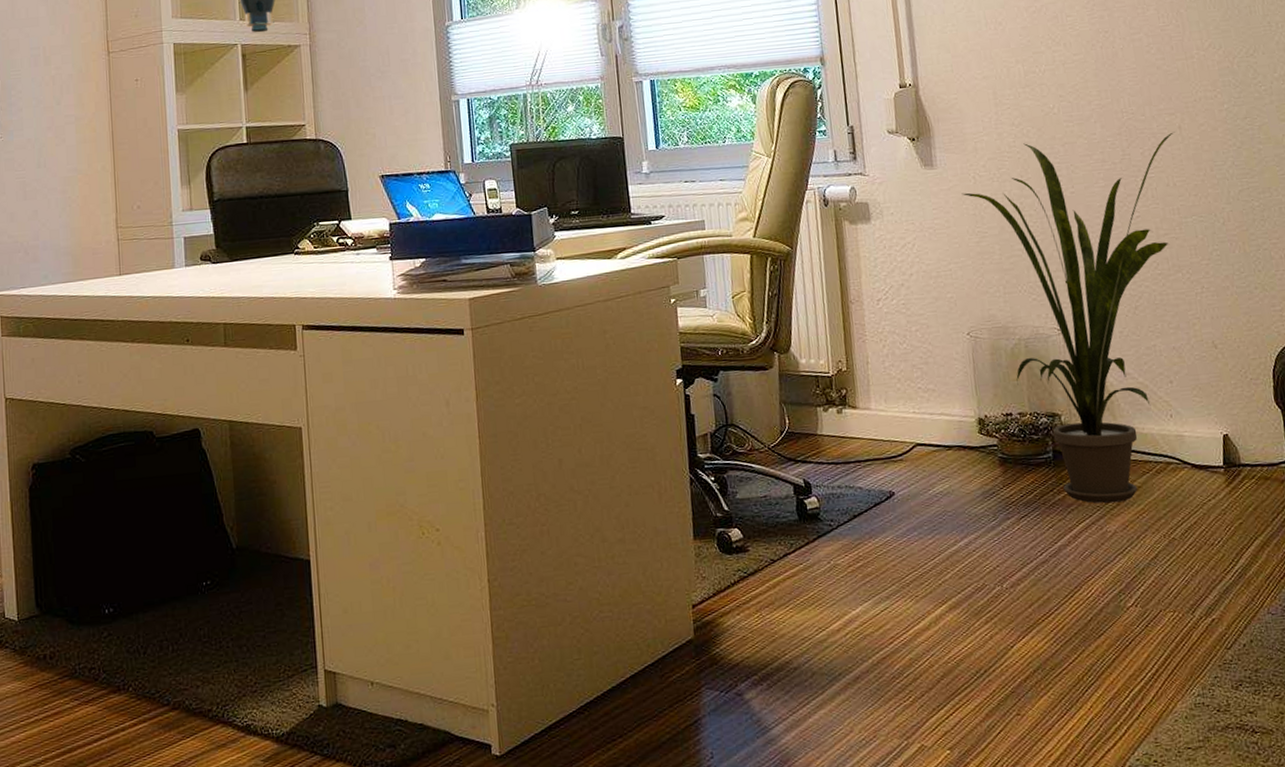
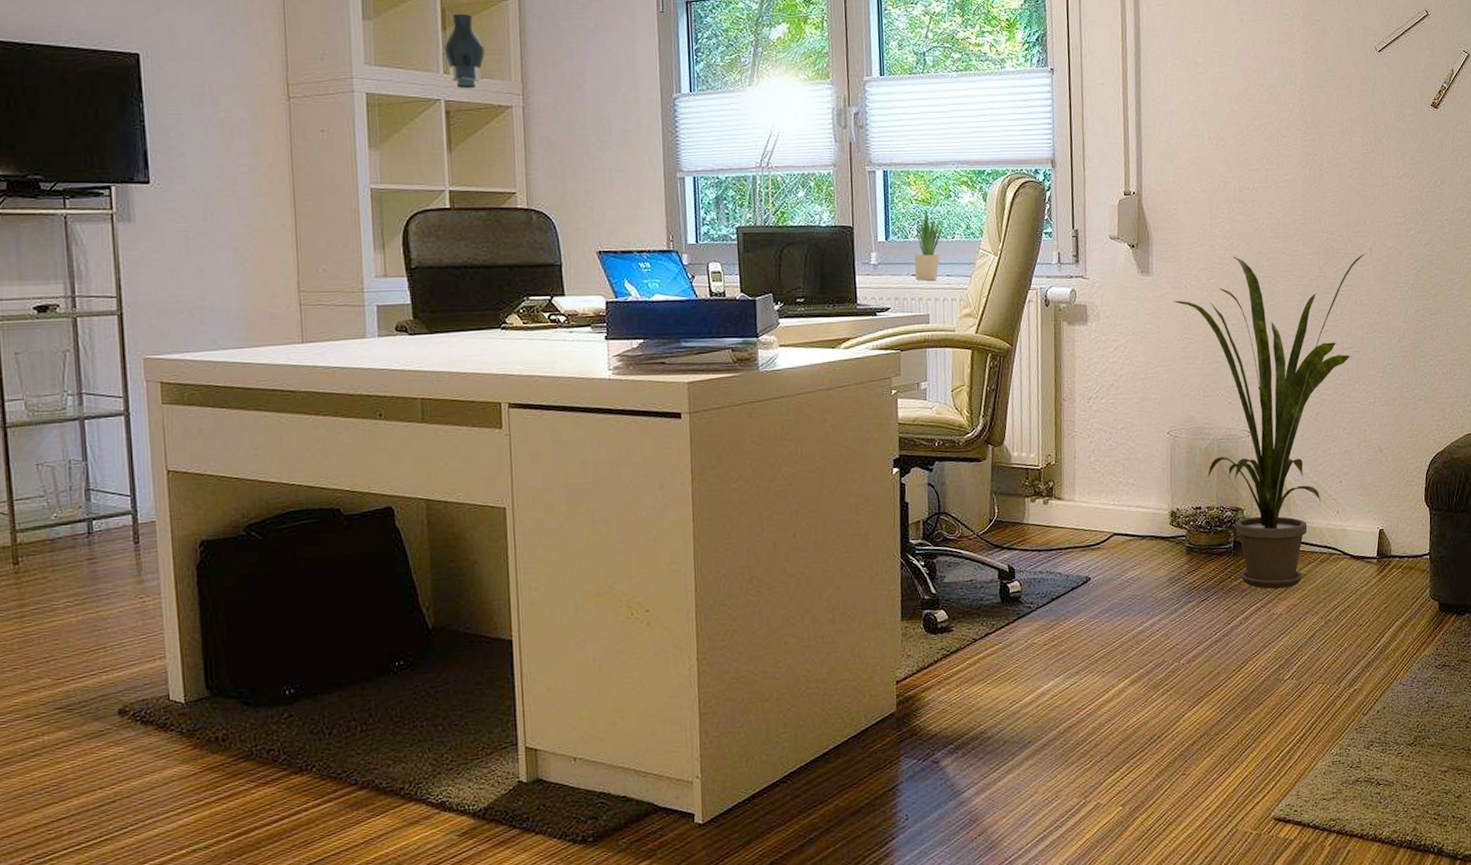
potted plant: none [685,115,714,187] -> present [914,209,944,281]

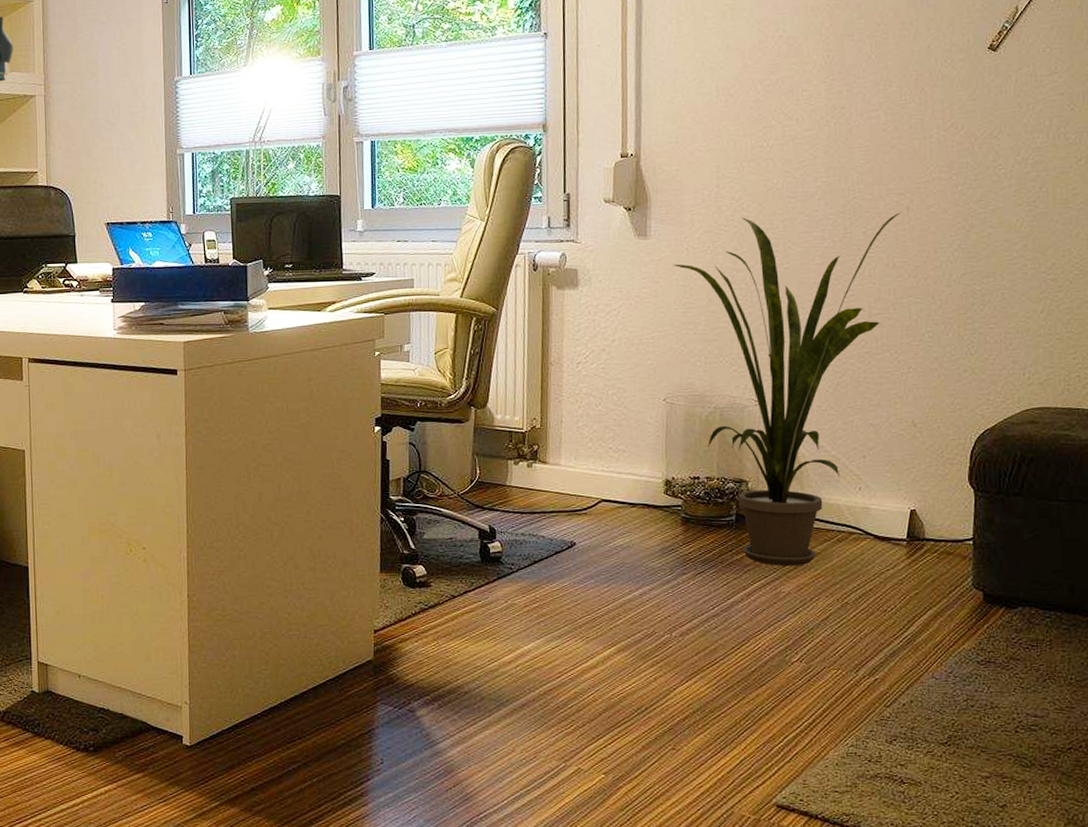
potted plant: present [914,209,944,281] -> none [400,177,430,247]

